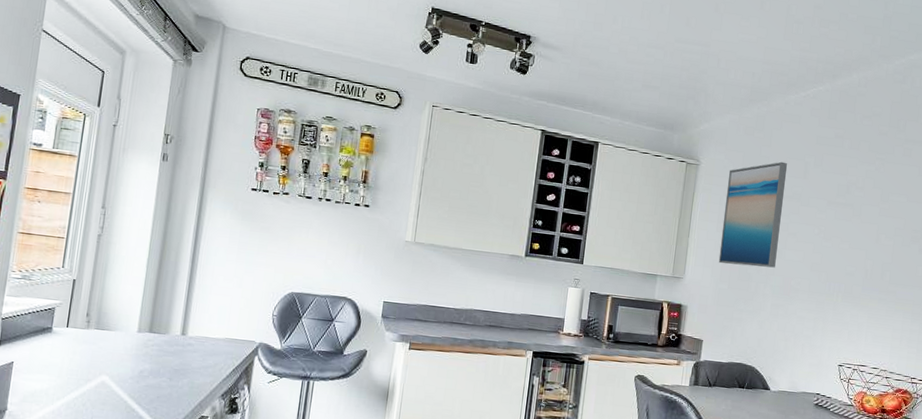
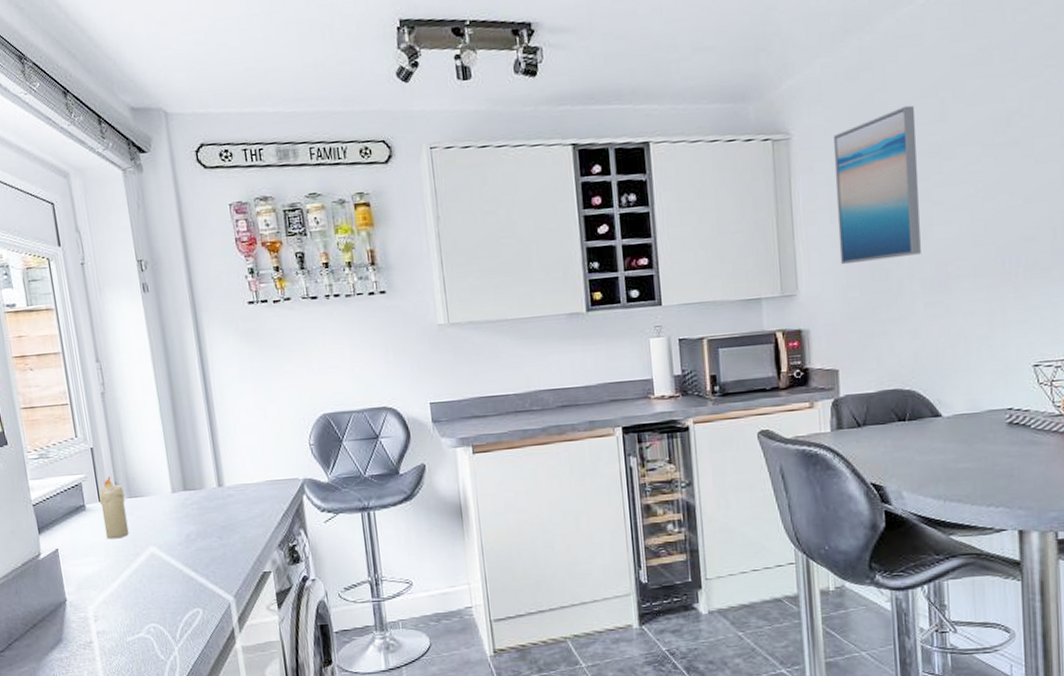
candle: none [63,307,93,363] -> present [99,477,129,540]

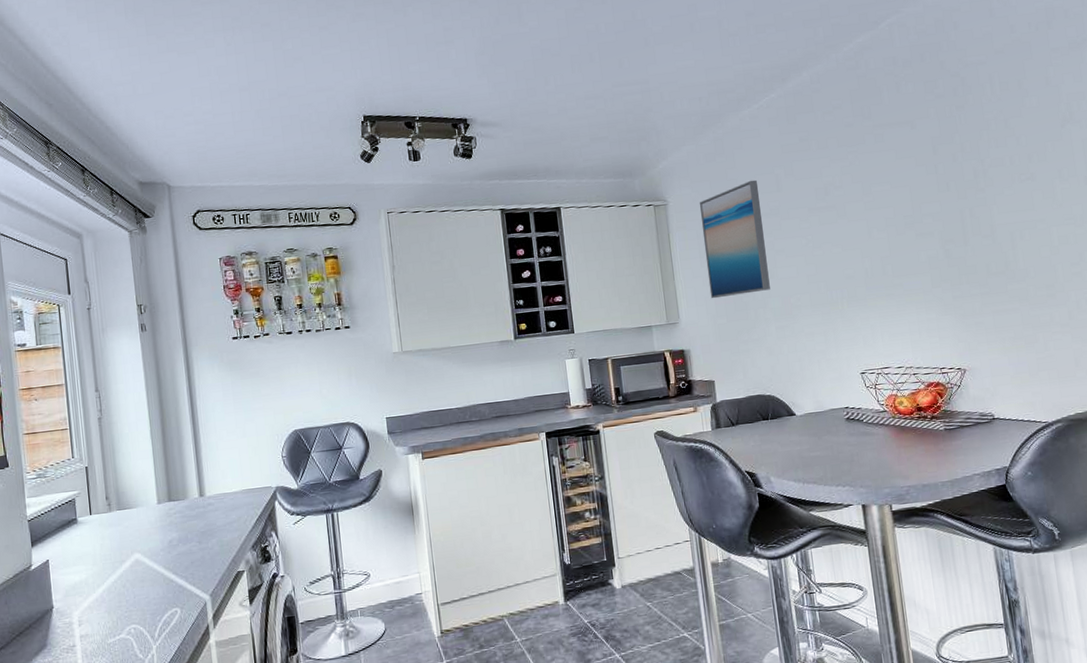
candle: present [99,477,129,540] -> none [90,492,116,549]

